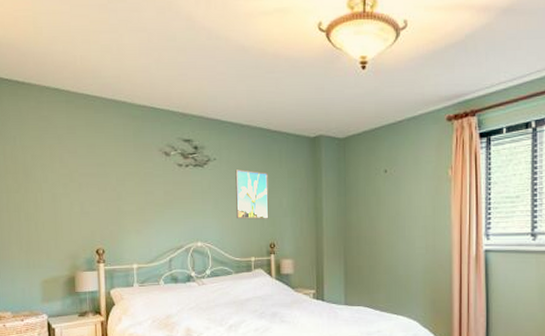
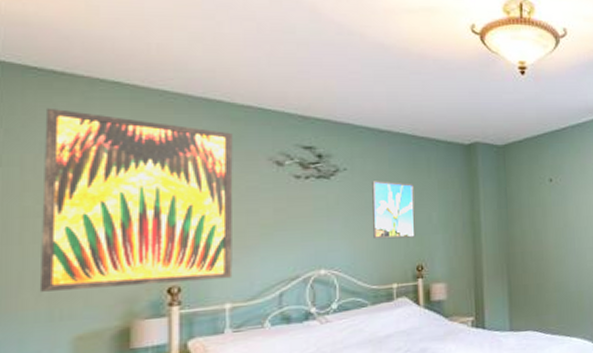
wall art: none [15,110,137,247] -> present [39,107,233,292]

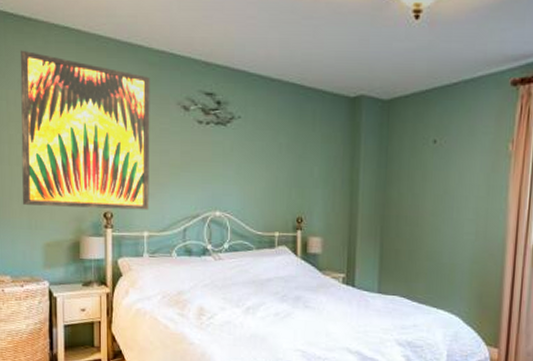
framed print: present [372,181,415,239] -> none [261,130,299,190]

